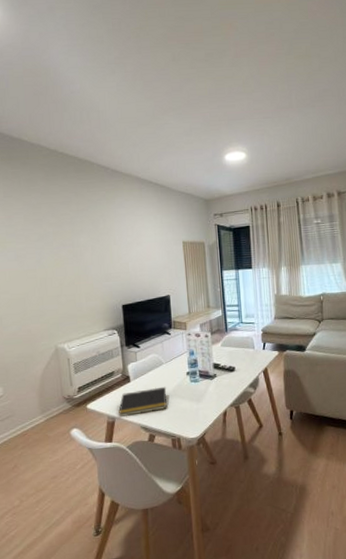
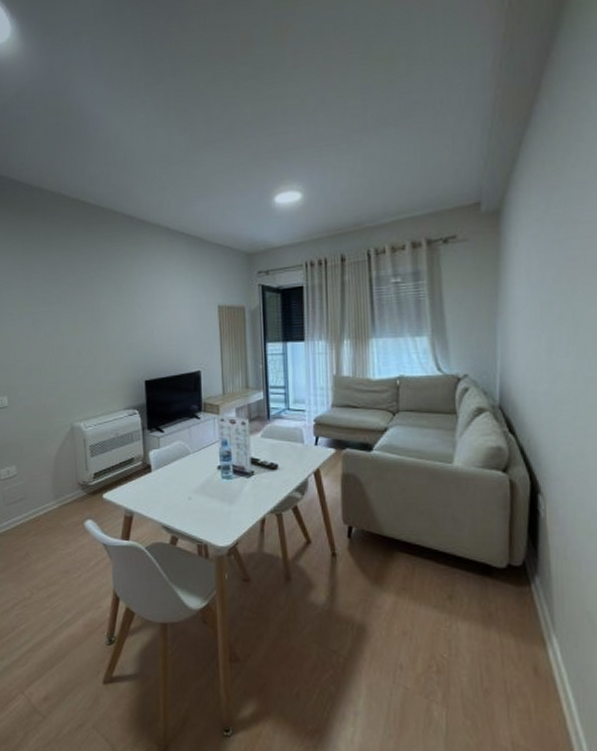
notepad: present [118,386,167,418] -> none [136,481,193,513]

